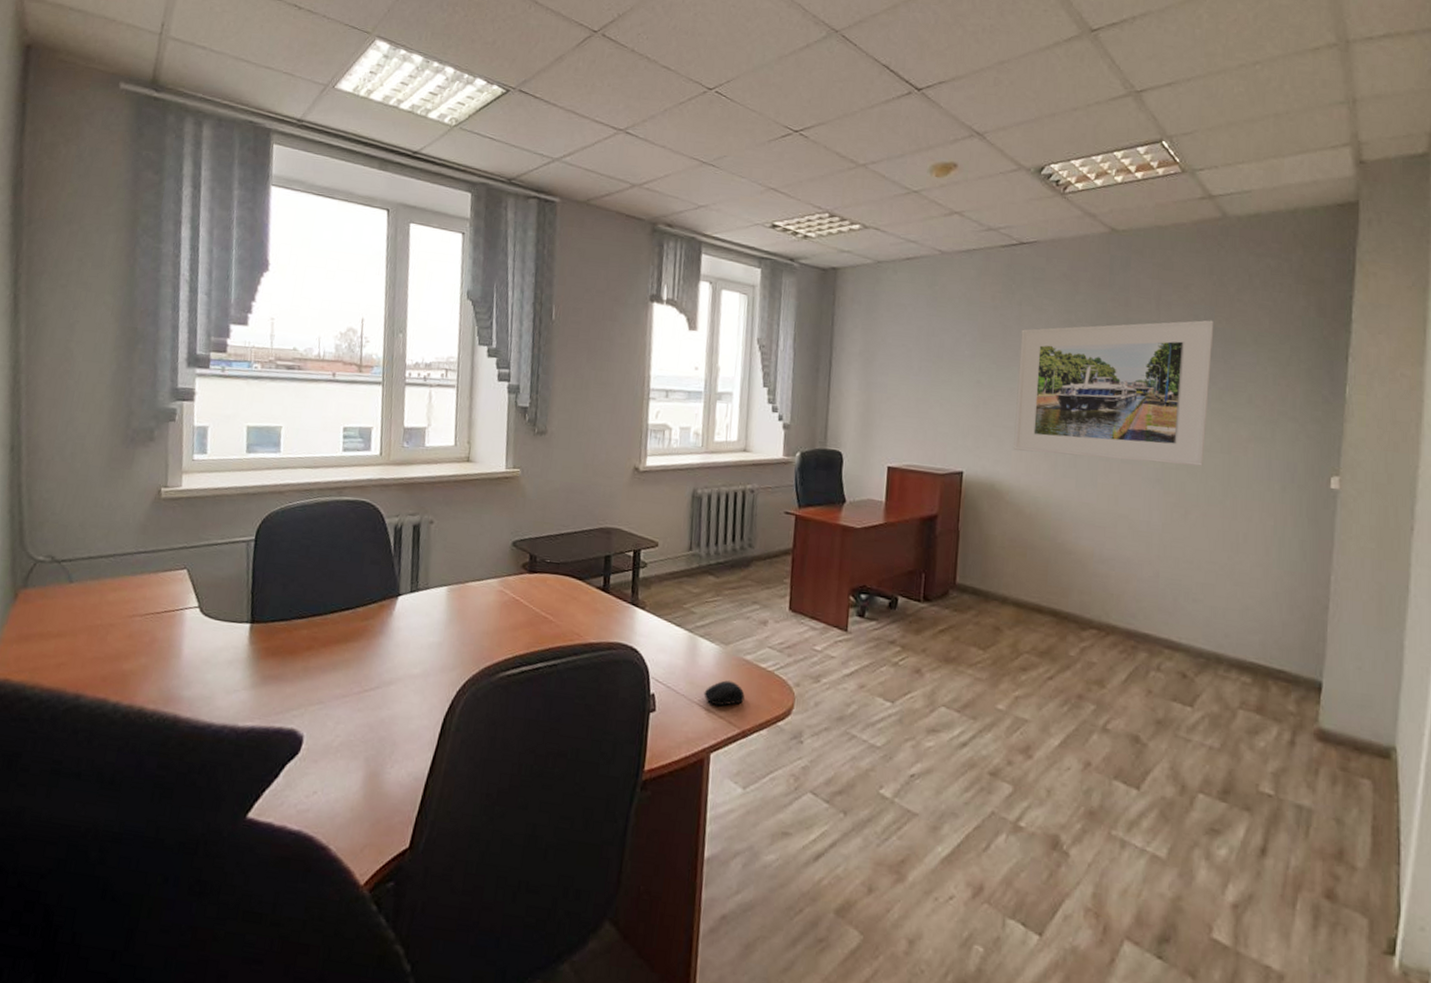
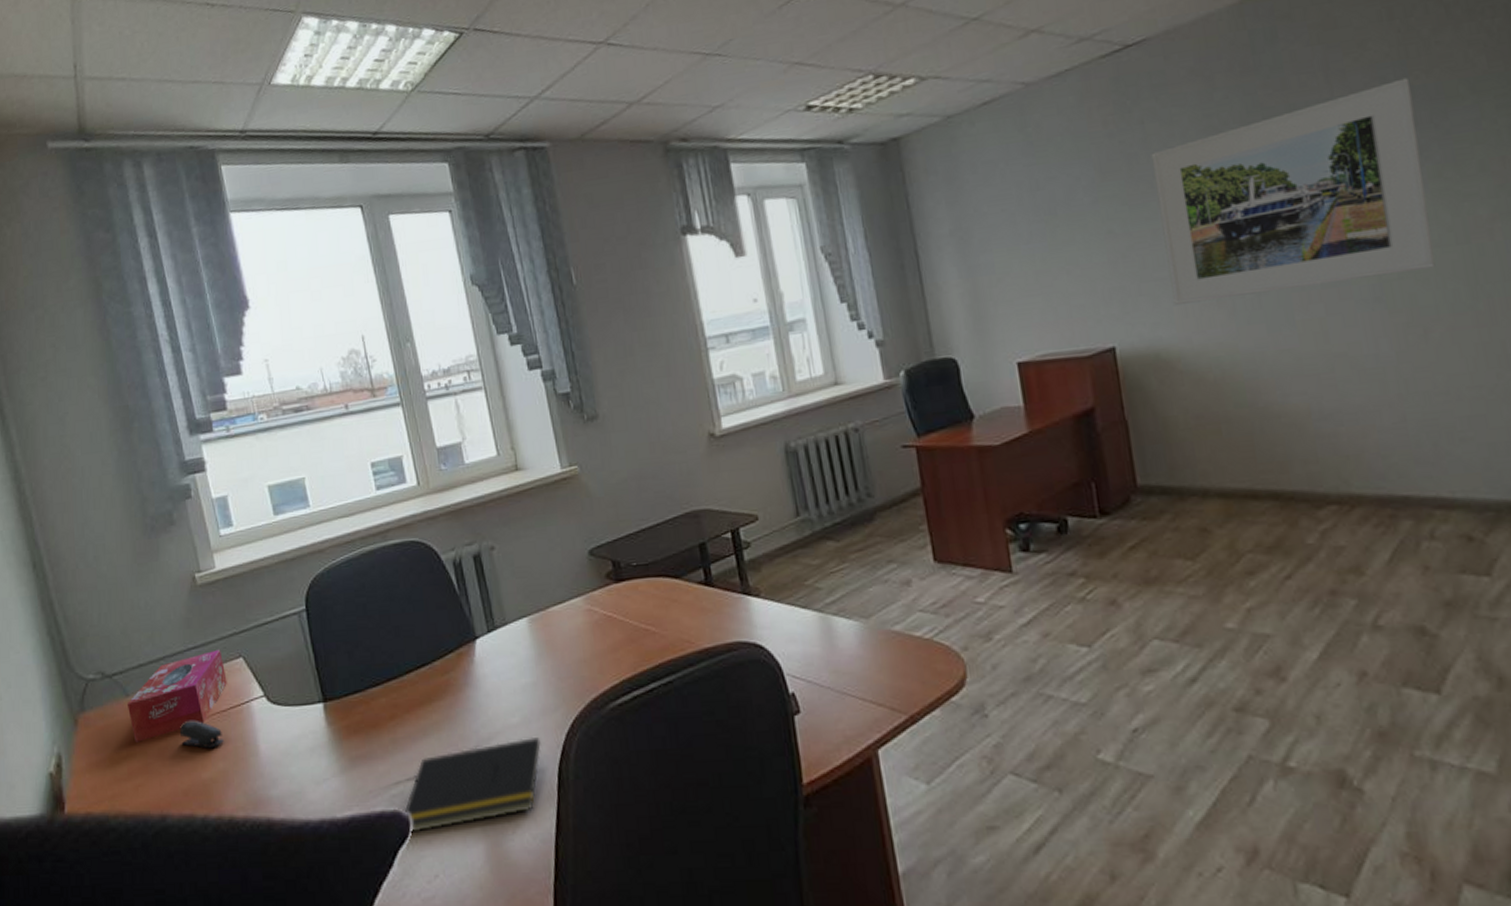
tissue box: none [68,558,169,626] -> present [128,649,227,742]
stapler: none [111,614,152,644] -> present [179,720,224,749]
notepad: none [298,687,434,752] -> present [403,736,542,833]
computer mouse: present [703,680,745,706] -> none [853,660,904,693]

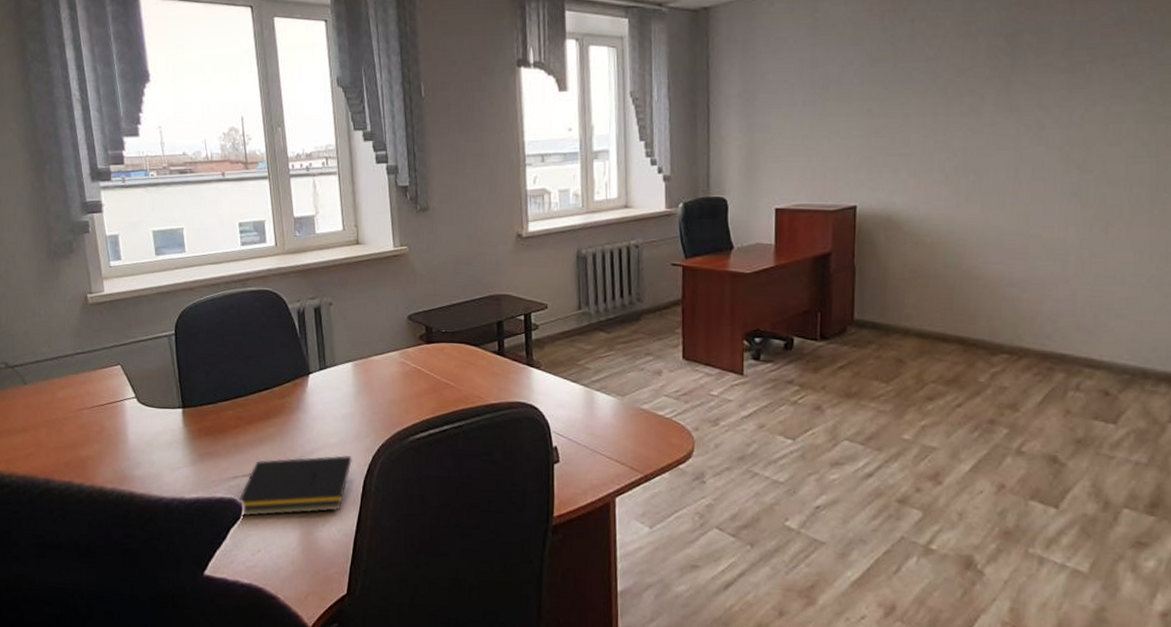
tissue box: present [128,649,227,742] -> none [25,356,106,421]
stapler: present [179,720,224,749] -> none [65,409,100,433]
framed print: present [1151,78,1436,305] -> none [911,12,1140,178]

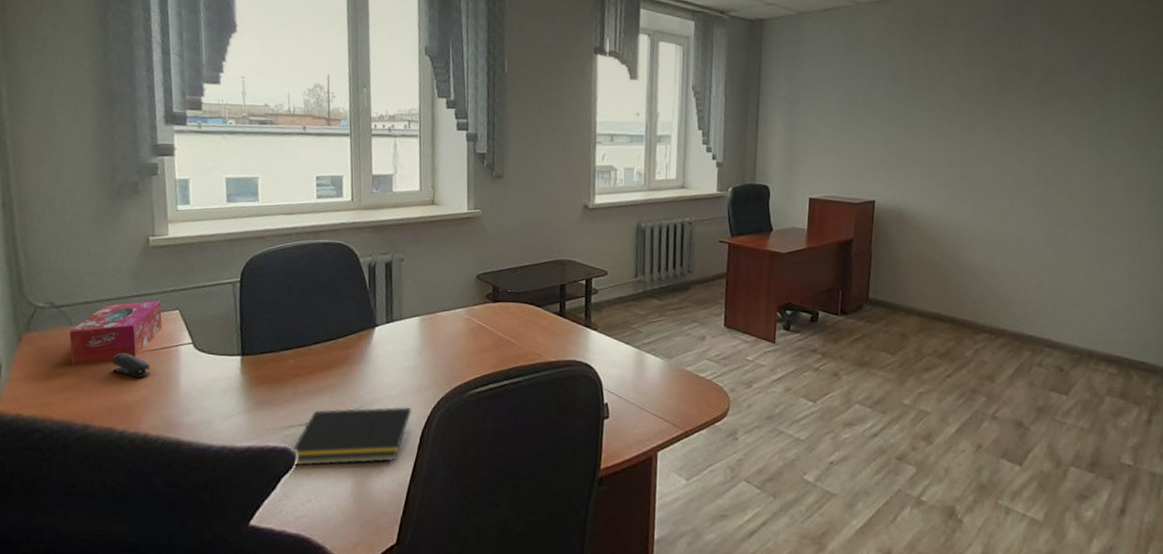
tissue box: none [25,356,106,421] -> present [69,300,162,364]
stapler: none [65,409,100,433] -> present [112,352,151,378]

